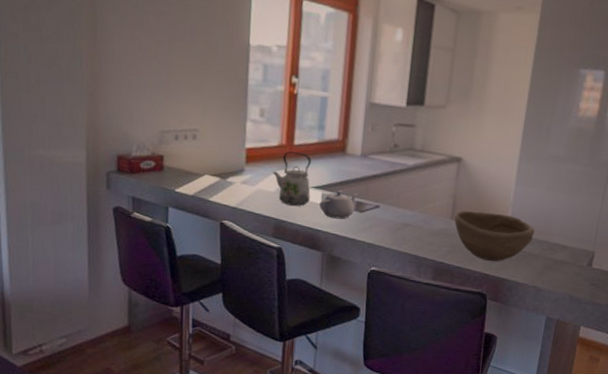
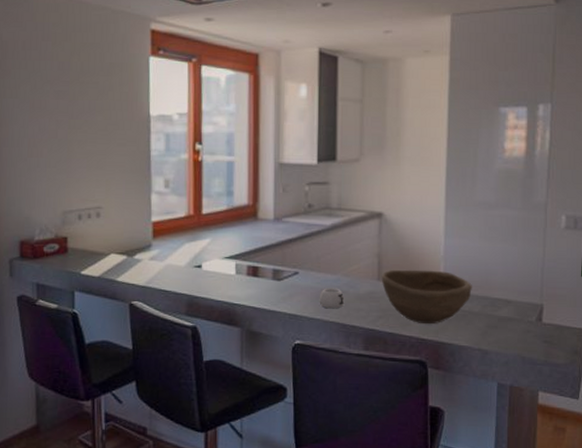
kettle: present [272,151,311,206] -> none [181,221,223,279]
teapot: present [319,190,358,219] -> none [234,259,274,290]
mug: none [396,222,420,242] -> present [319,288,345,309]

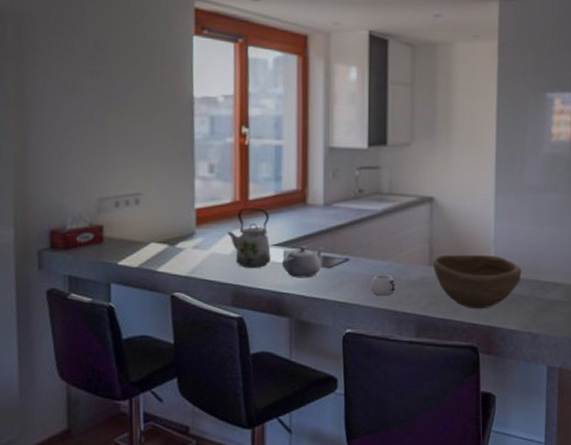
kettle: none [181,221,223,279] -> present [227,207,271,268]
teapot: none [234,259,274,290] -> present [282,246,324,278]

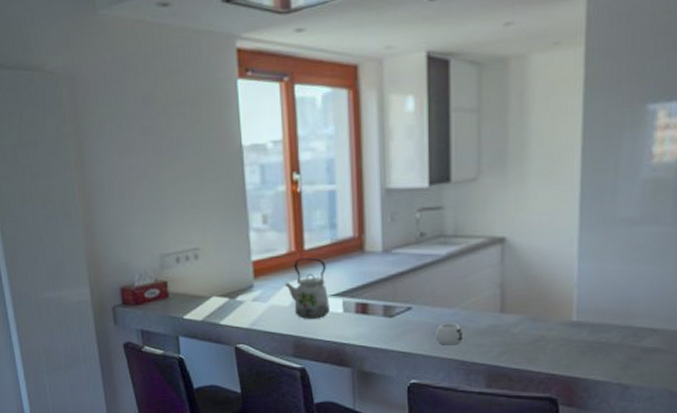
teapot: present [282,246,324,278] -> none [342,295,384,328]
bowl: present [432,254,523,308] -> none [504,299,612,358]

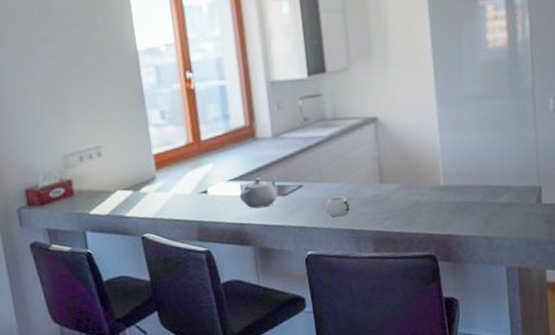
kettle: present [284,257,330,319] -> none [185,147,229,204]
teapot: none [342,295,384,328] -> present [240,177,278,209]

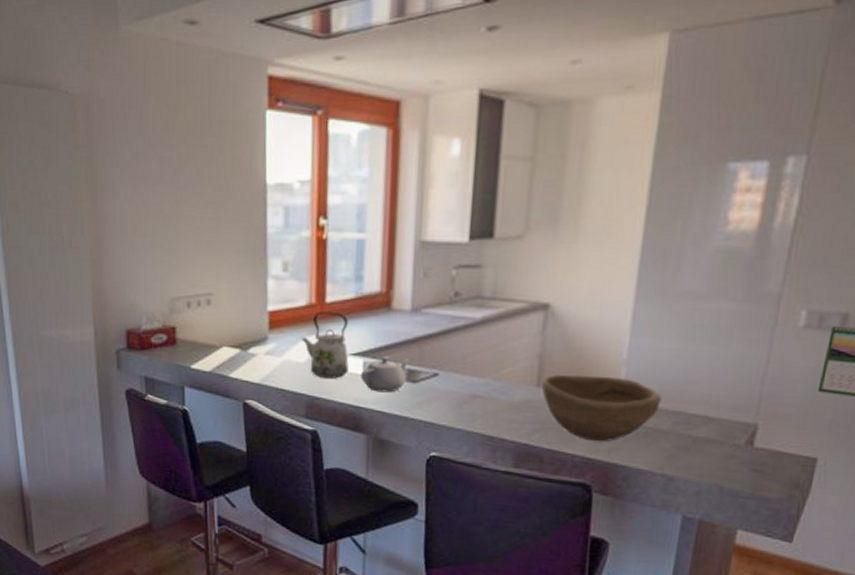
kettle: none [185,147,229,204] -> present [301,311,349,379]
mug: present [325,195,351,217] -> none [461,393,494,419]
bowl: none [383,166,473,220] -> present [541,374,663,441]

